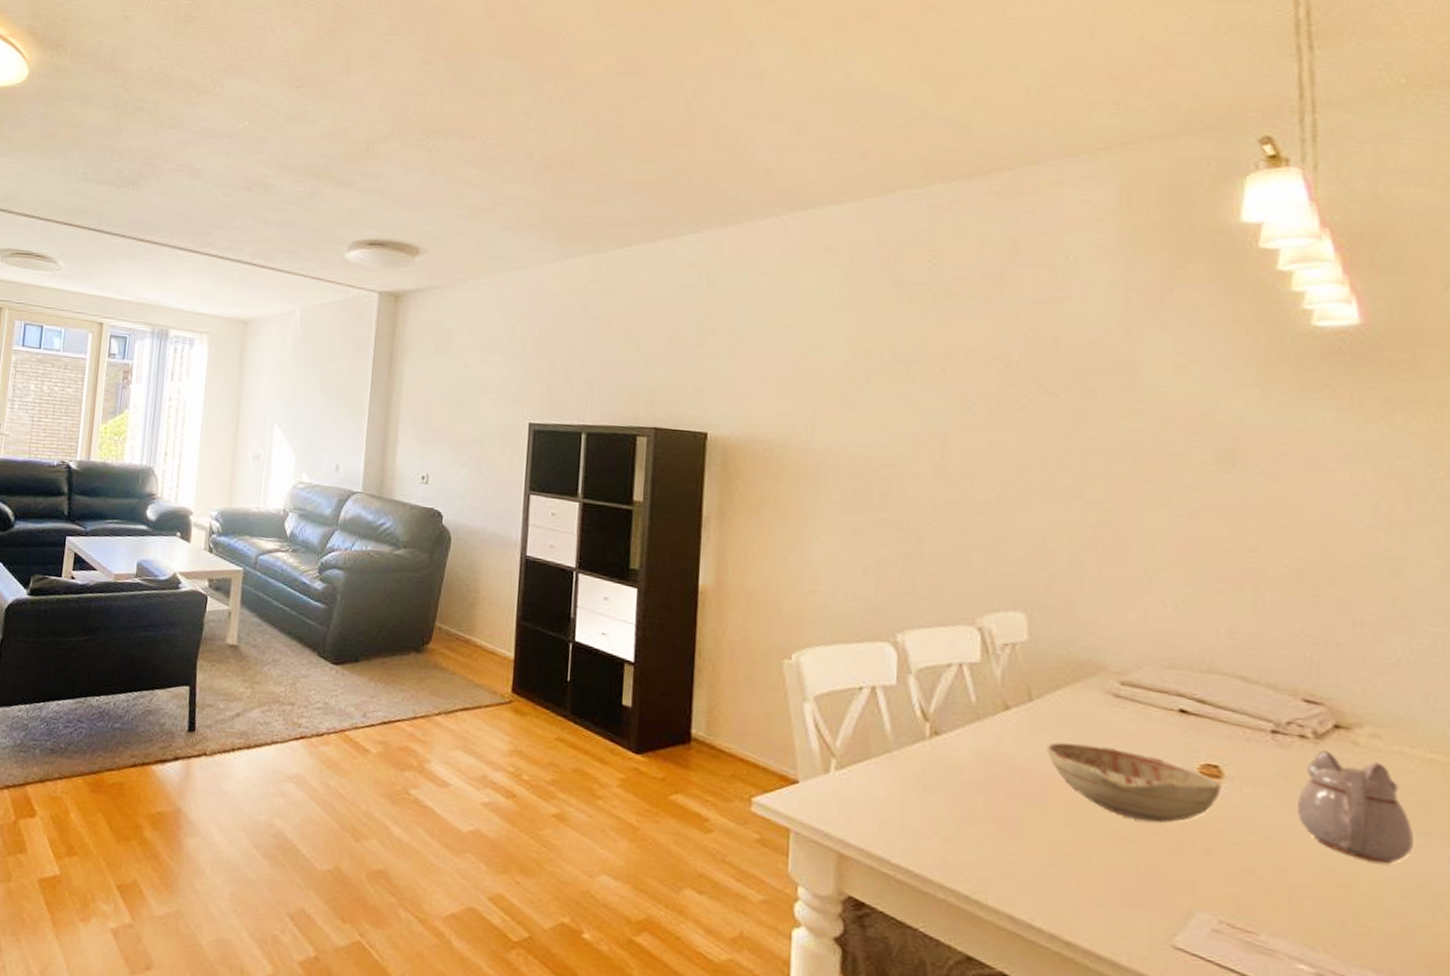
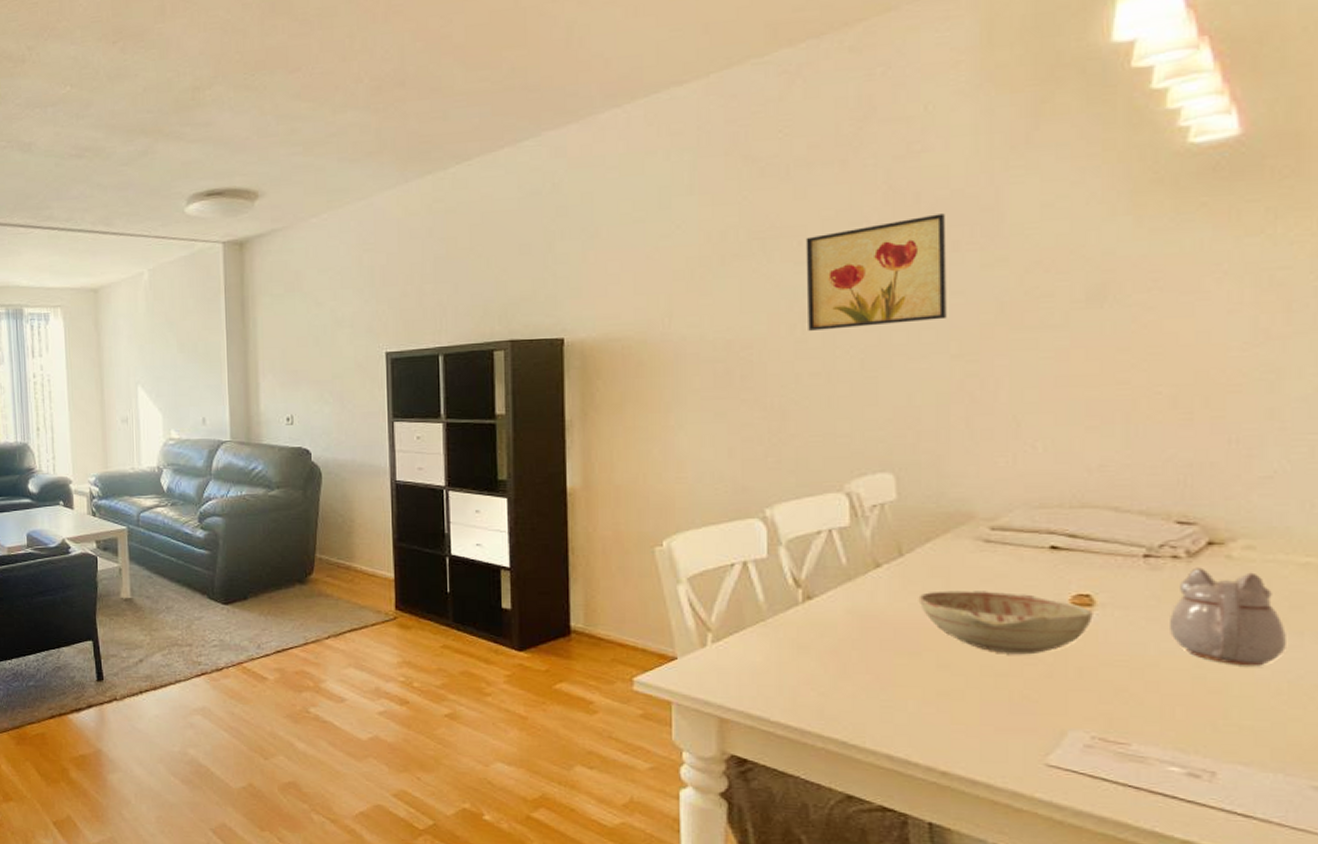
wall art: none [947,360,1084,464] -> present [806,213,946,331]

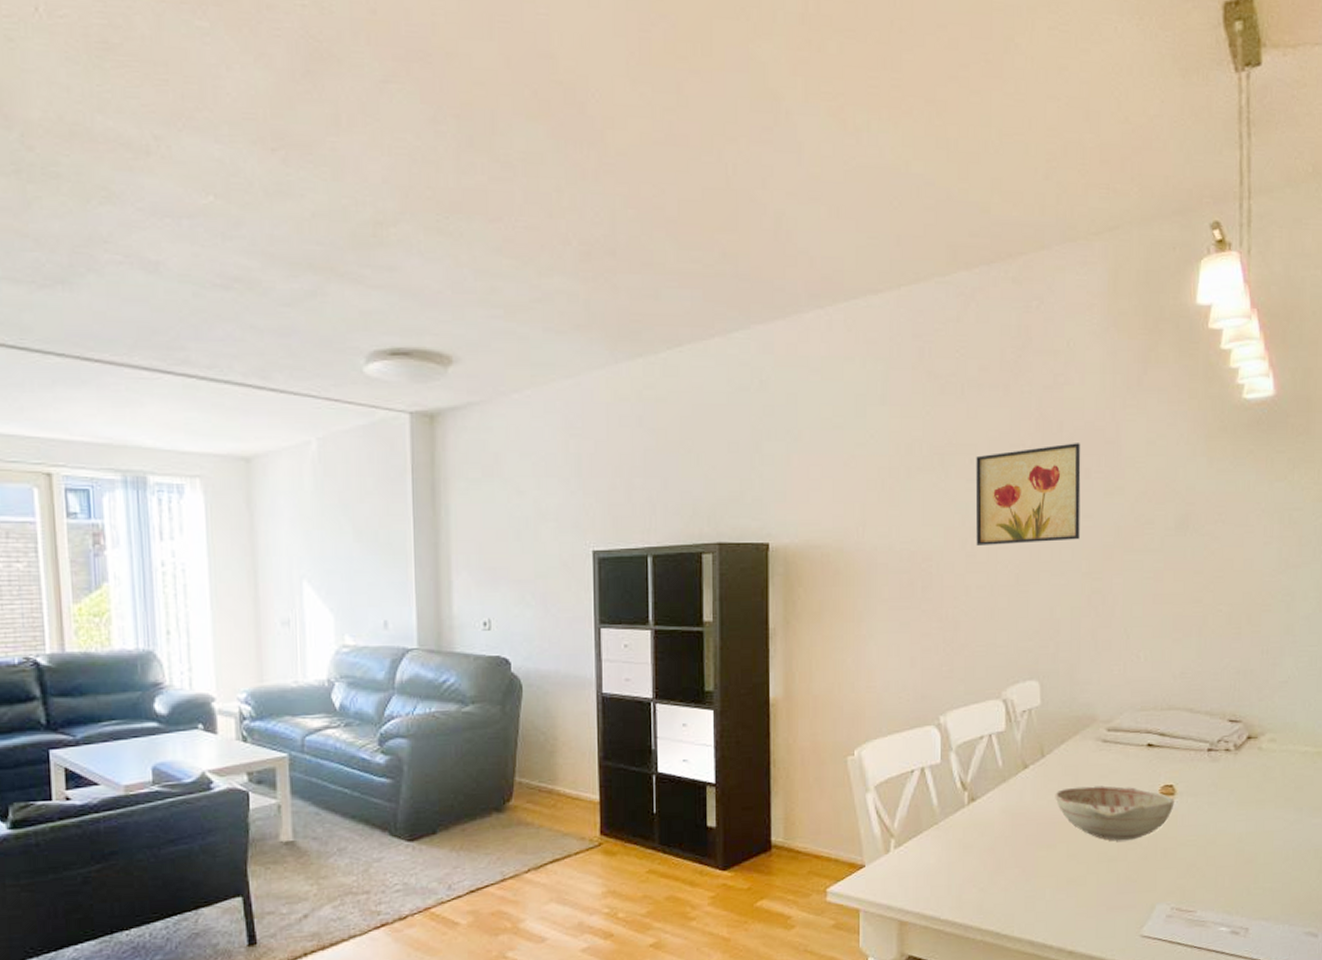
teapot: present [1170,567,1286,666] -> none [1223,758,1292,839]

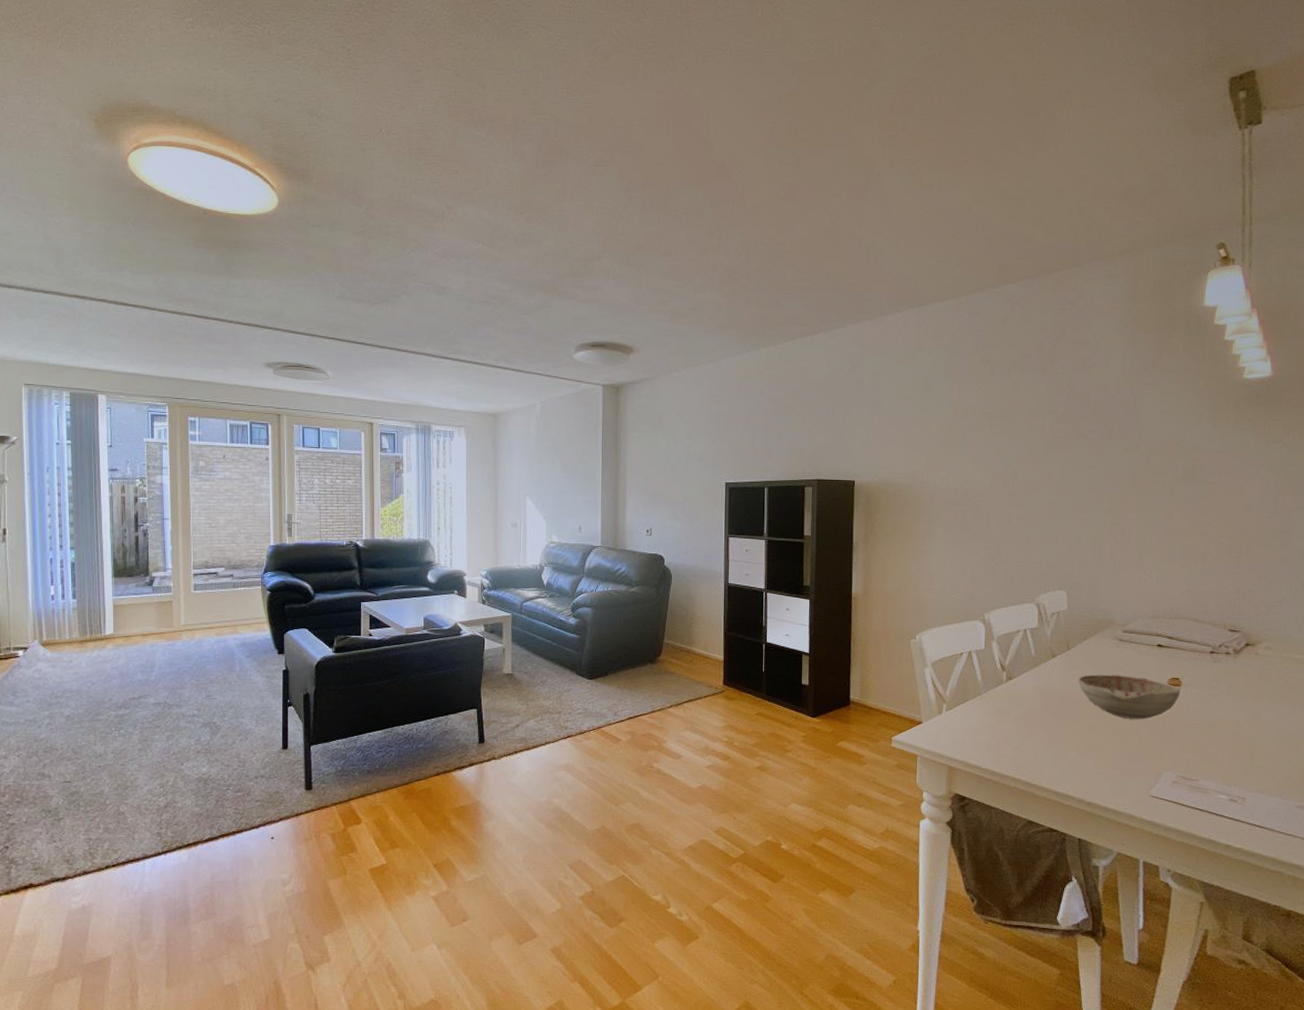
wall art: present [975,443,1081,545] -> none [1017,411,1104,487]

